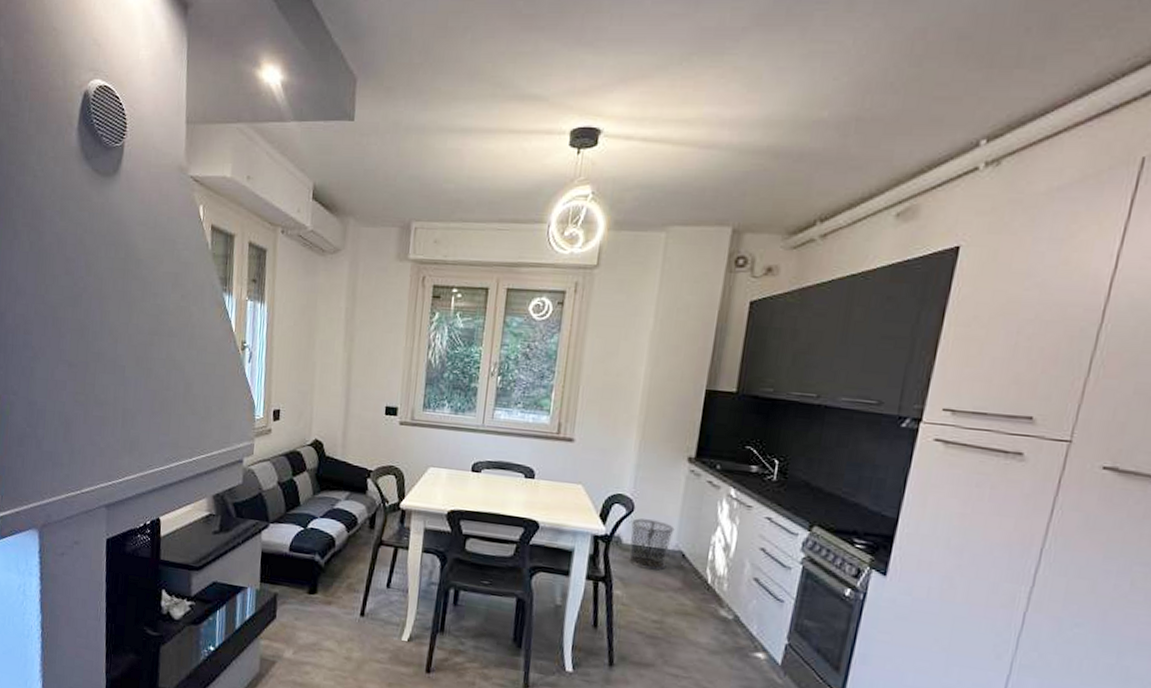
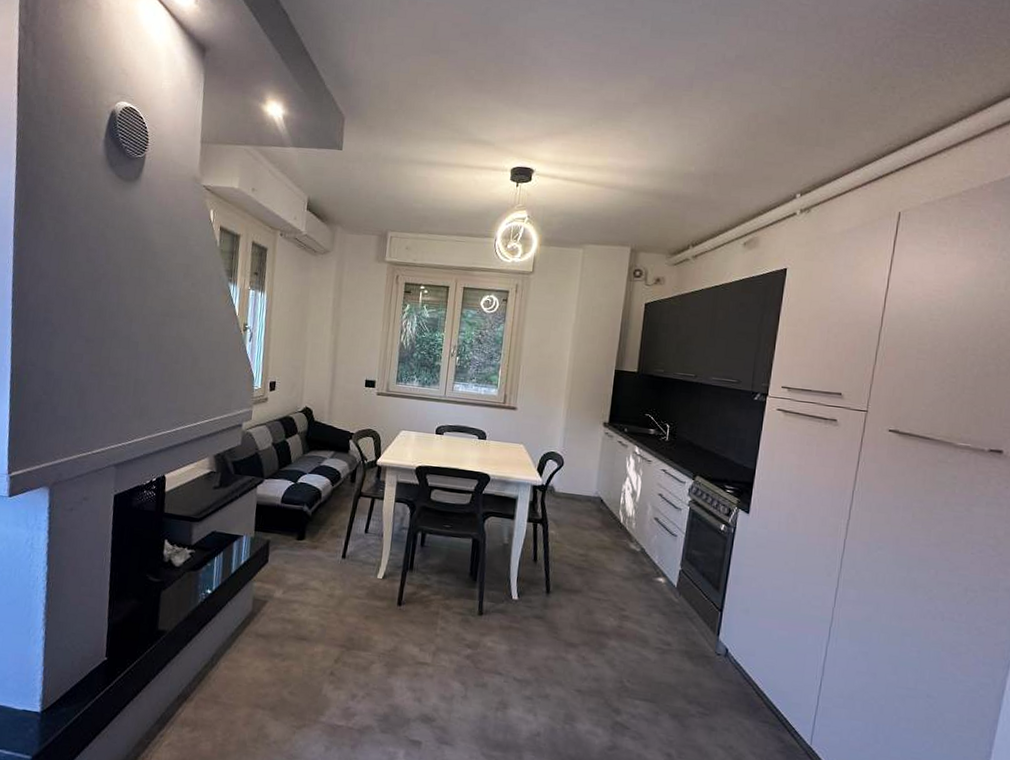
waste bin: present [629,518,675,571] -> none [560,471,595,513]

